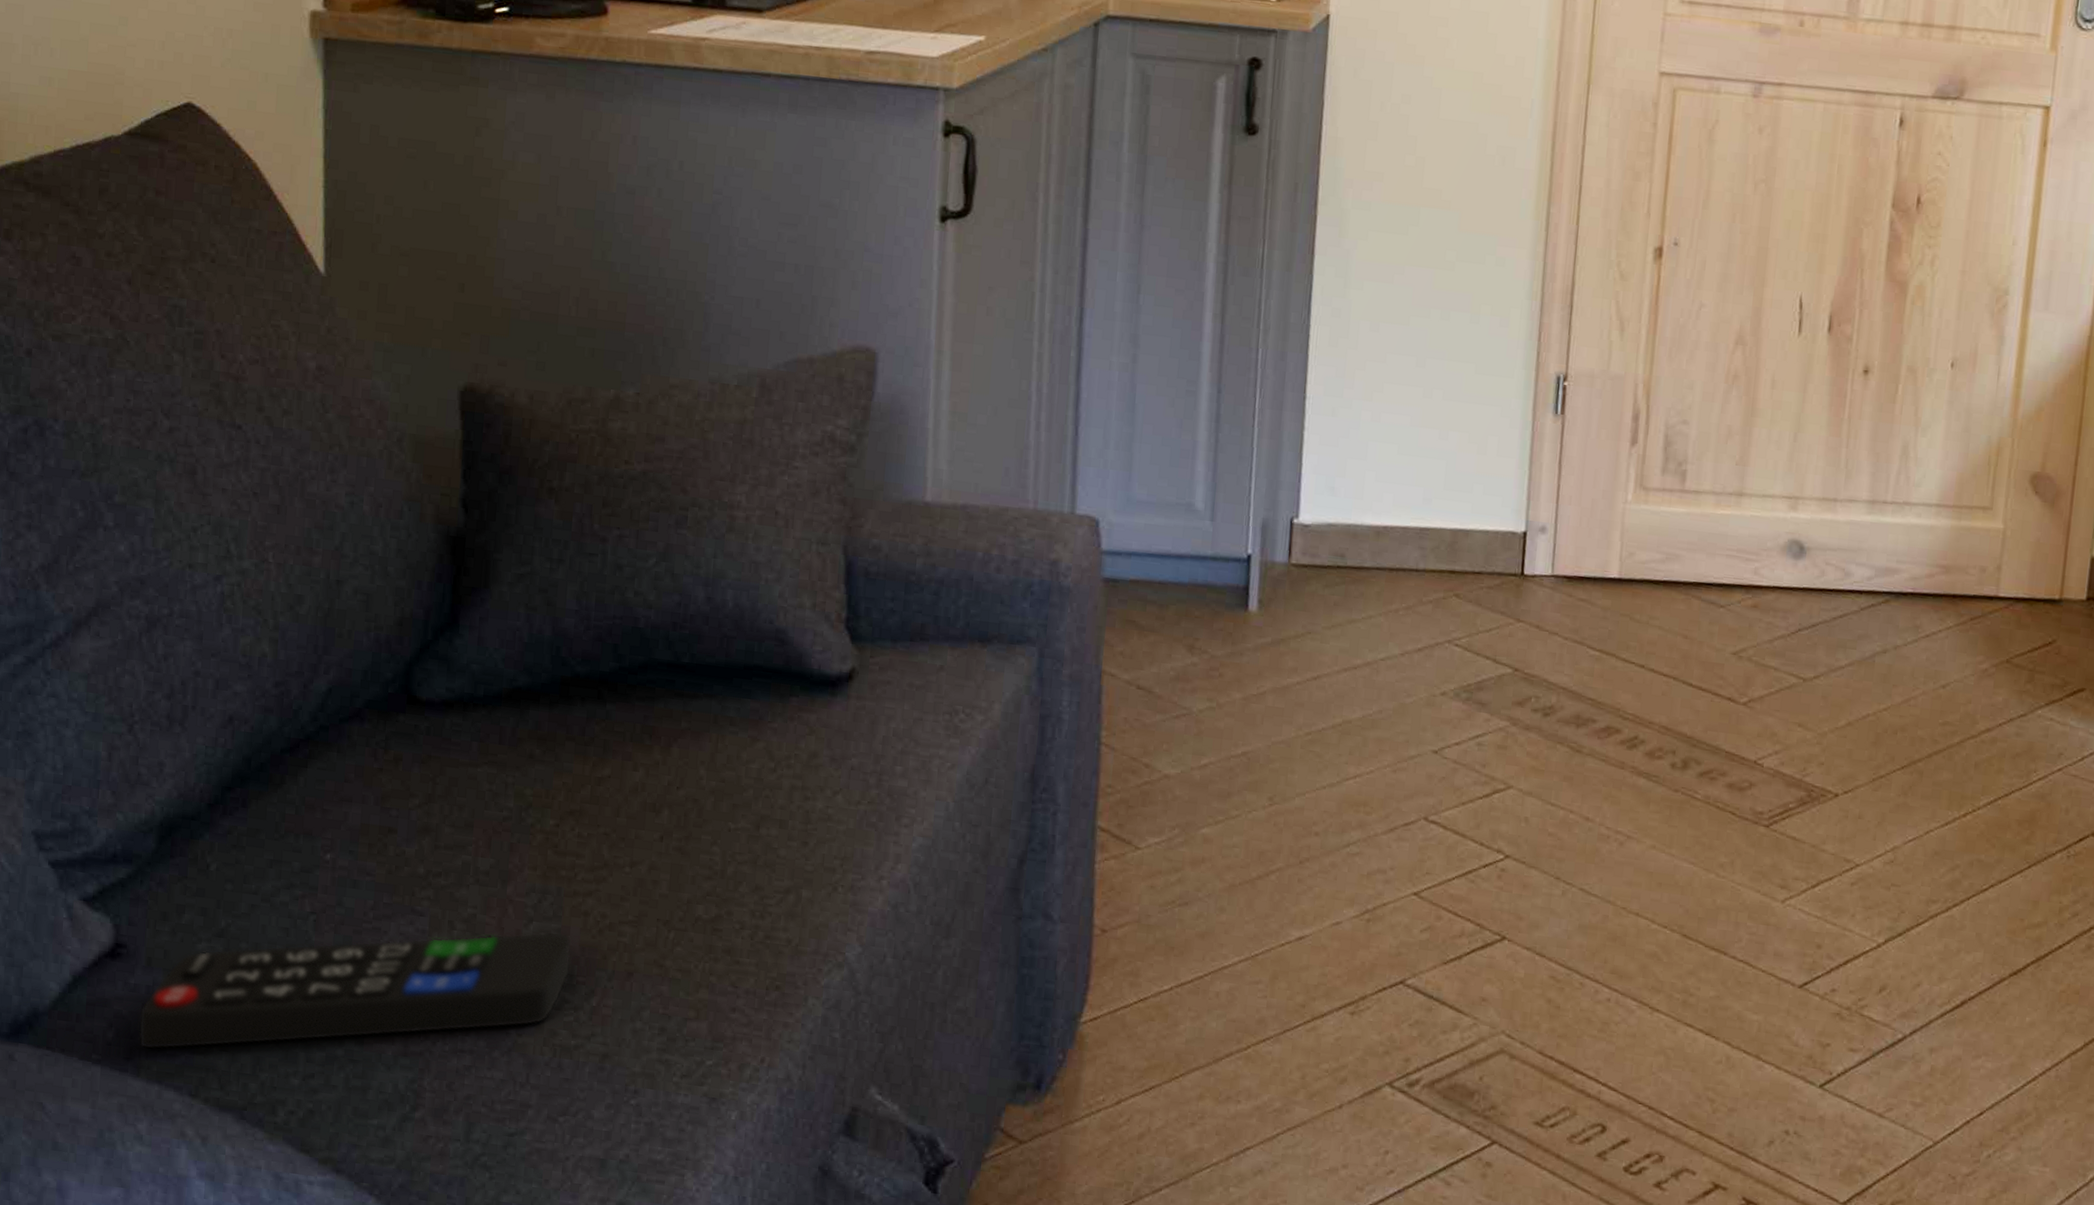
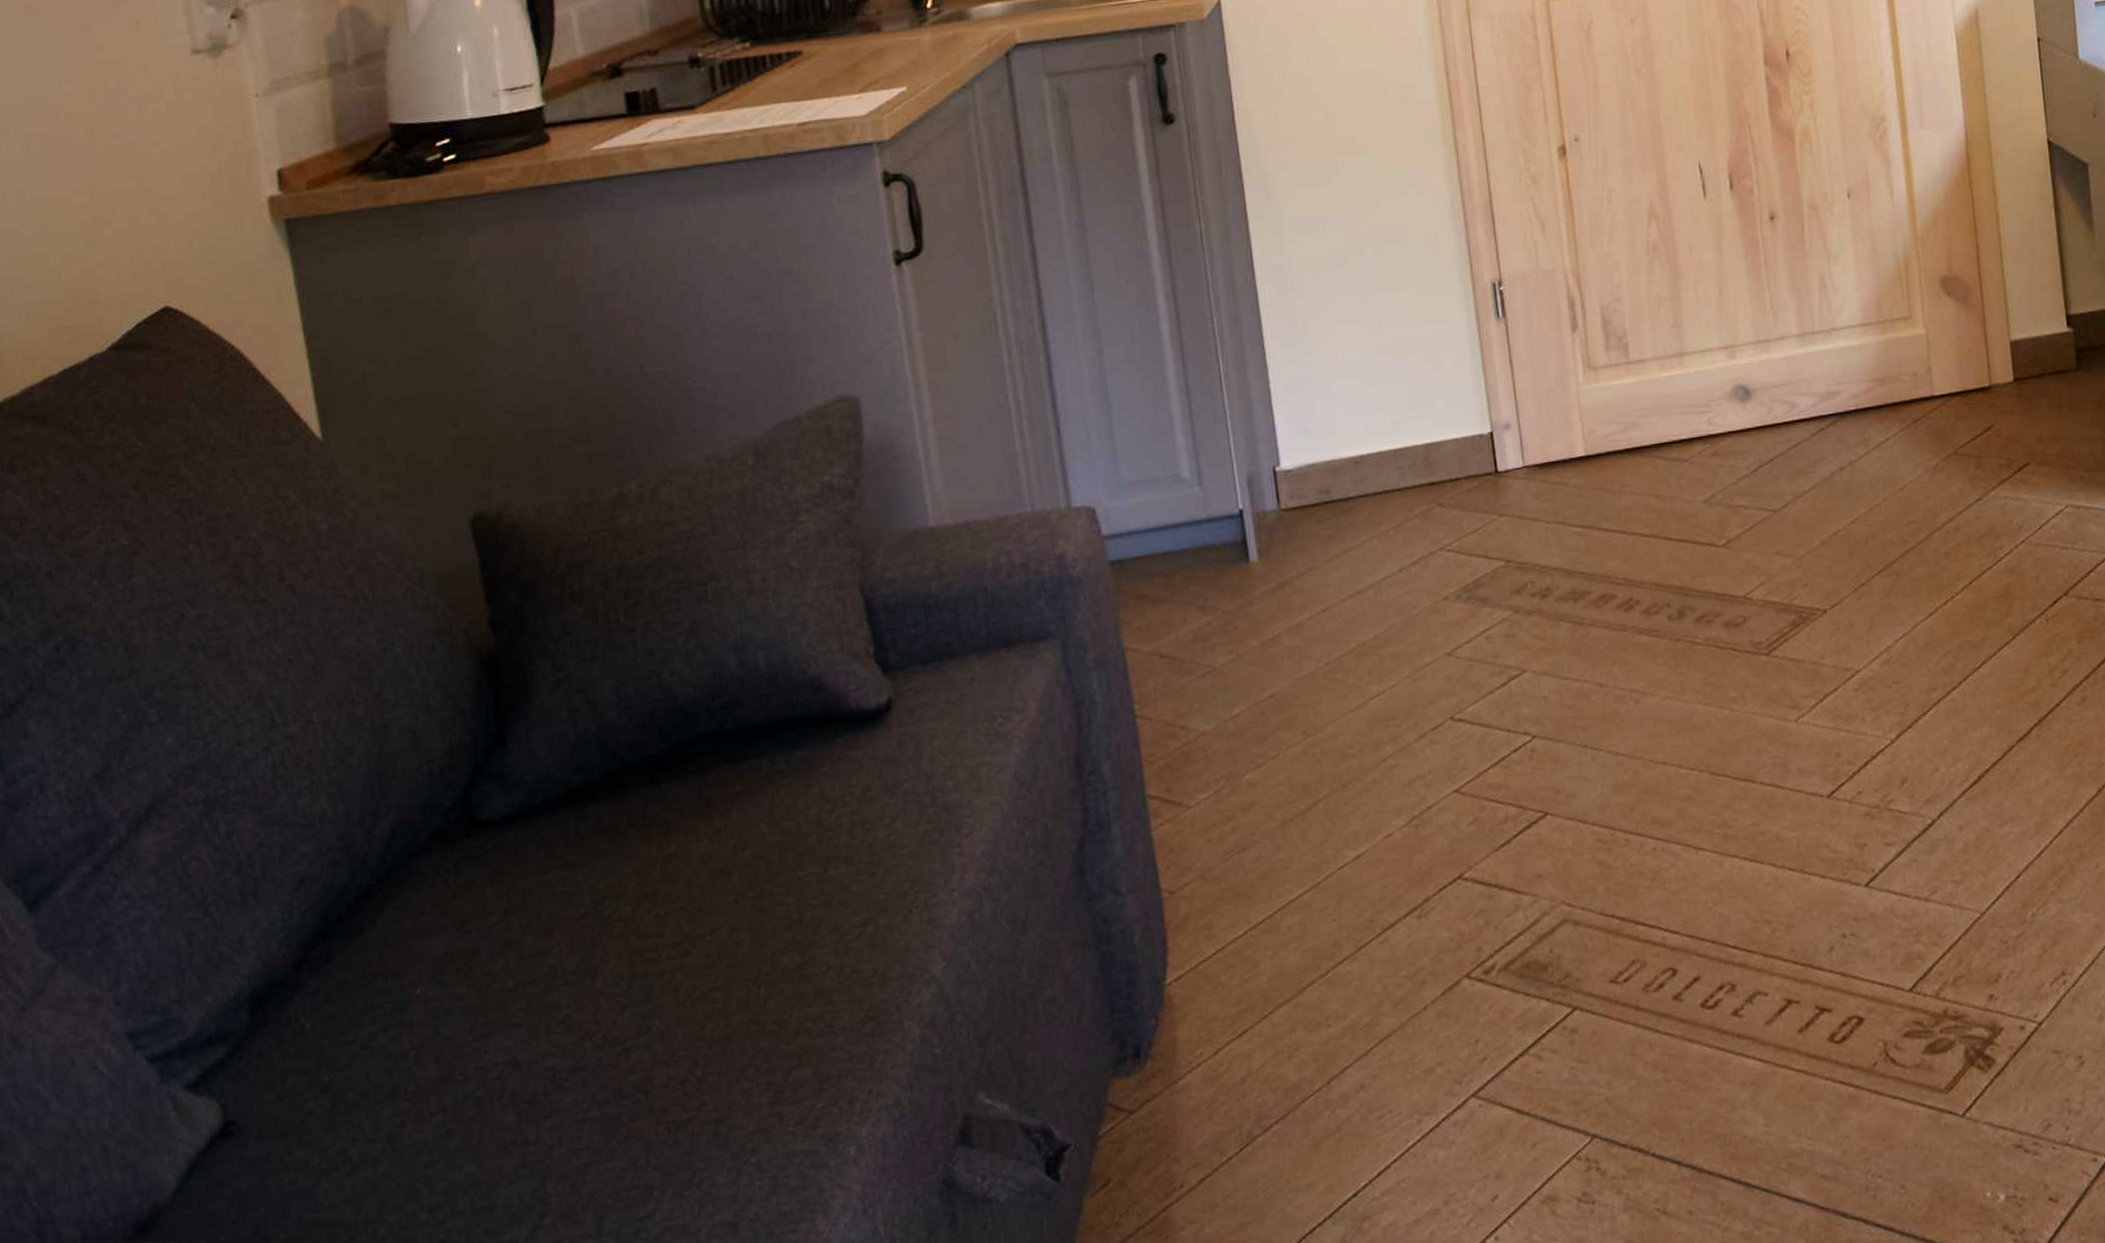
remote control: present [138,932,573,1050] -> none [258,1012,672,1220]

